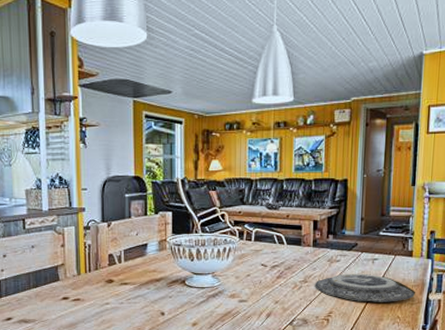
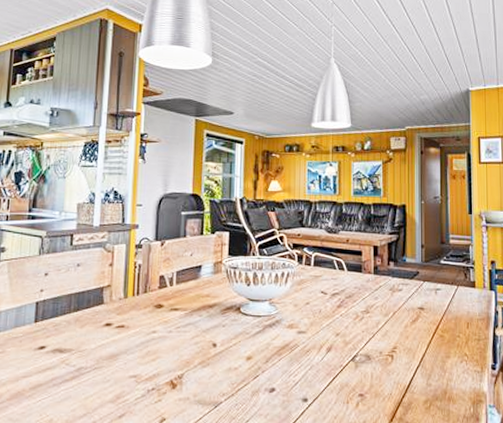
plate: present [315,273,416,302] -> none [377,304,482,337]

